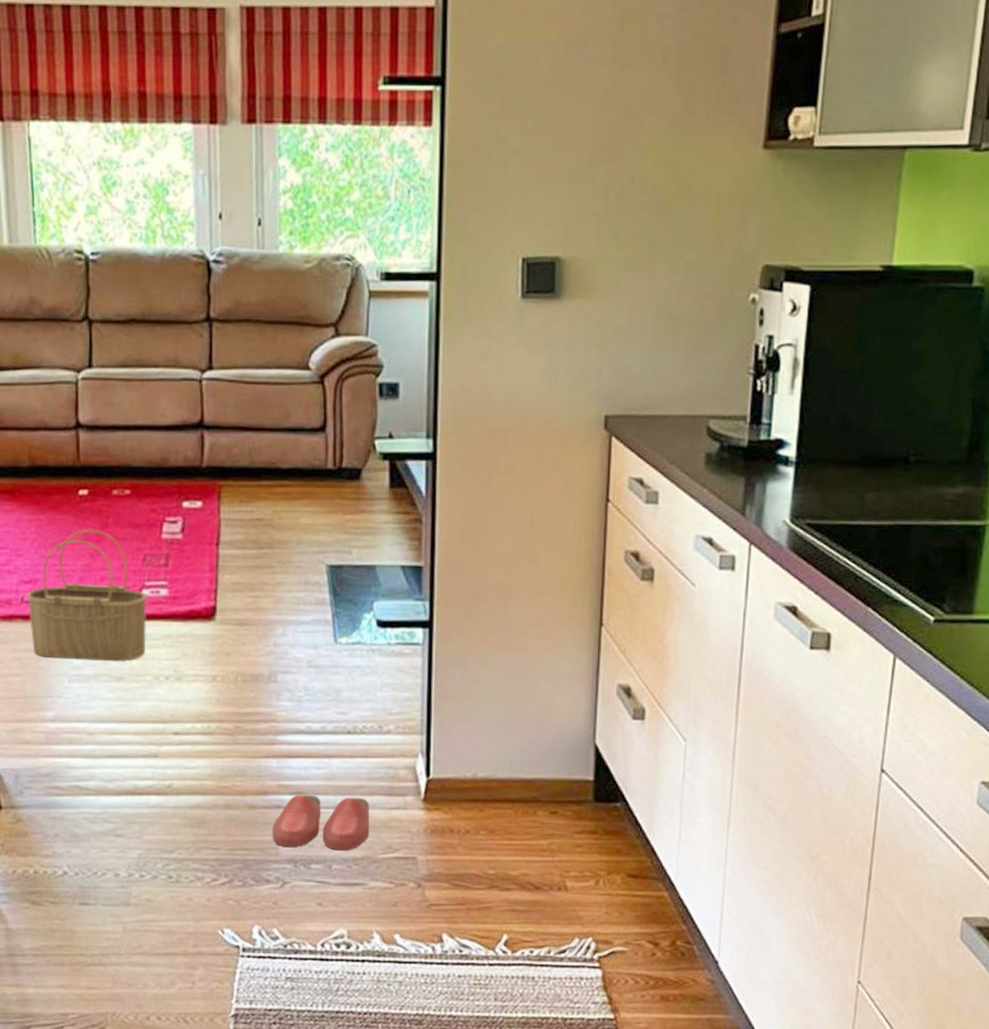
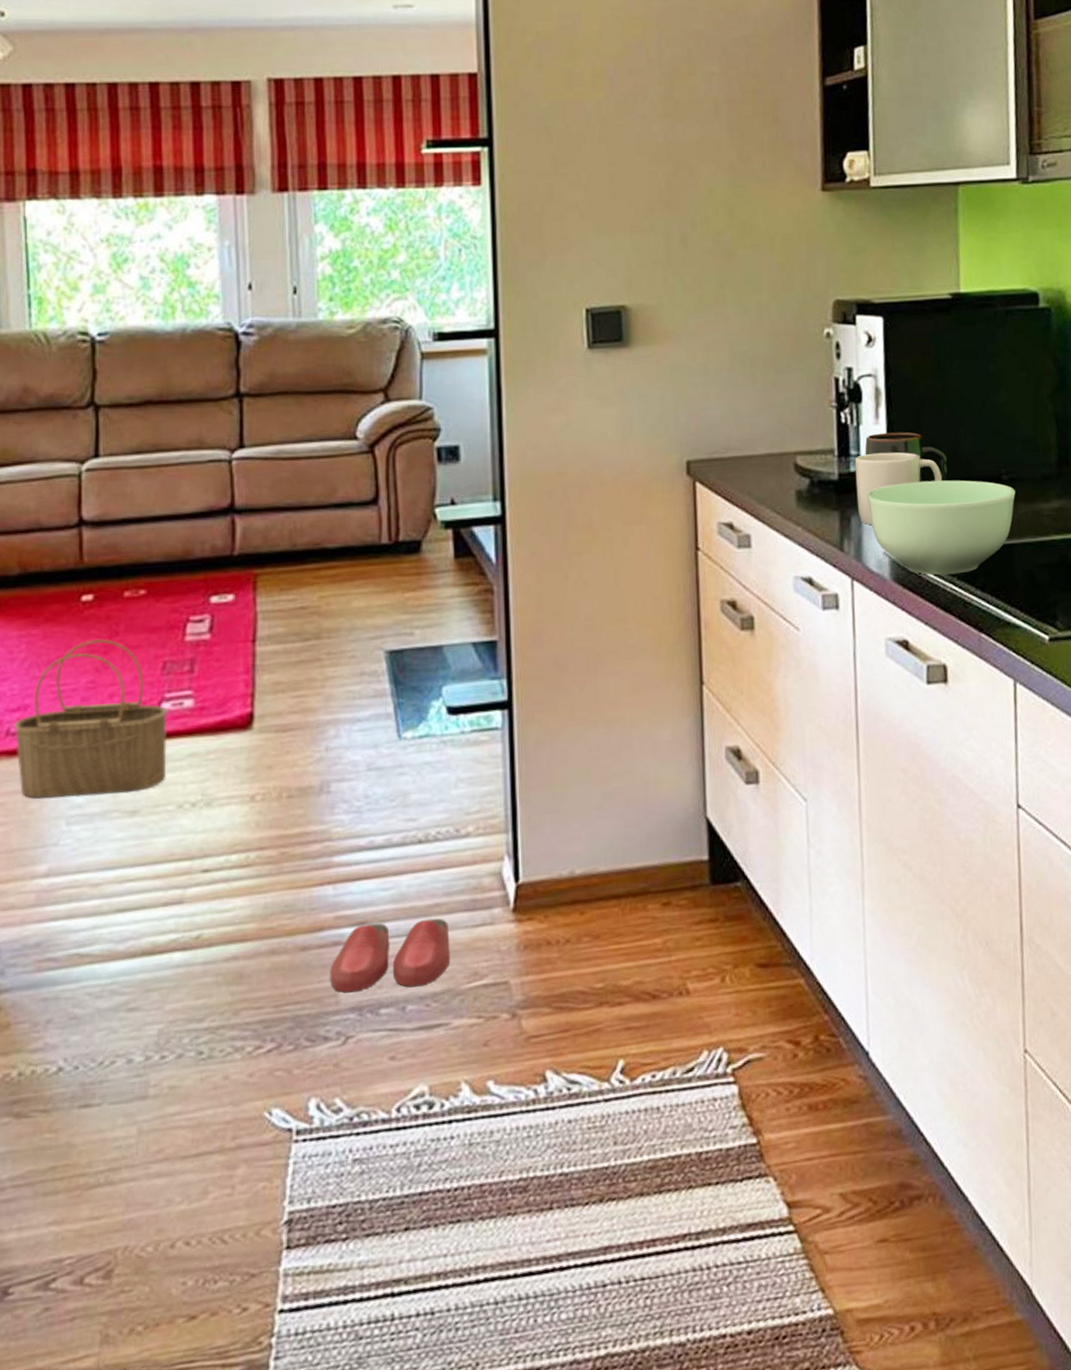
mug: none [763,423,849,494] -> present [854,452,942,526]
bowl: none [773,455,921,549] -> present [866,480,1016,576]
mug: none [776,404,857,458] -> present [864,432,948,483]

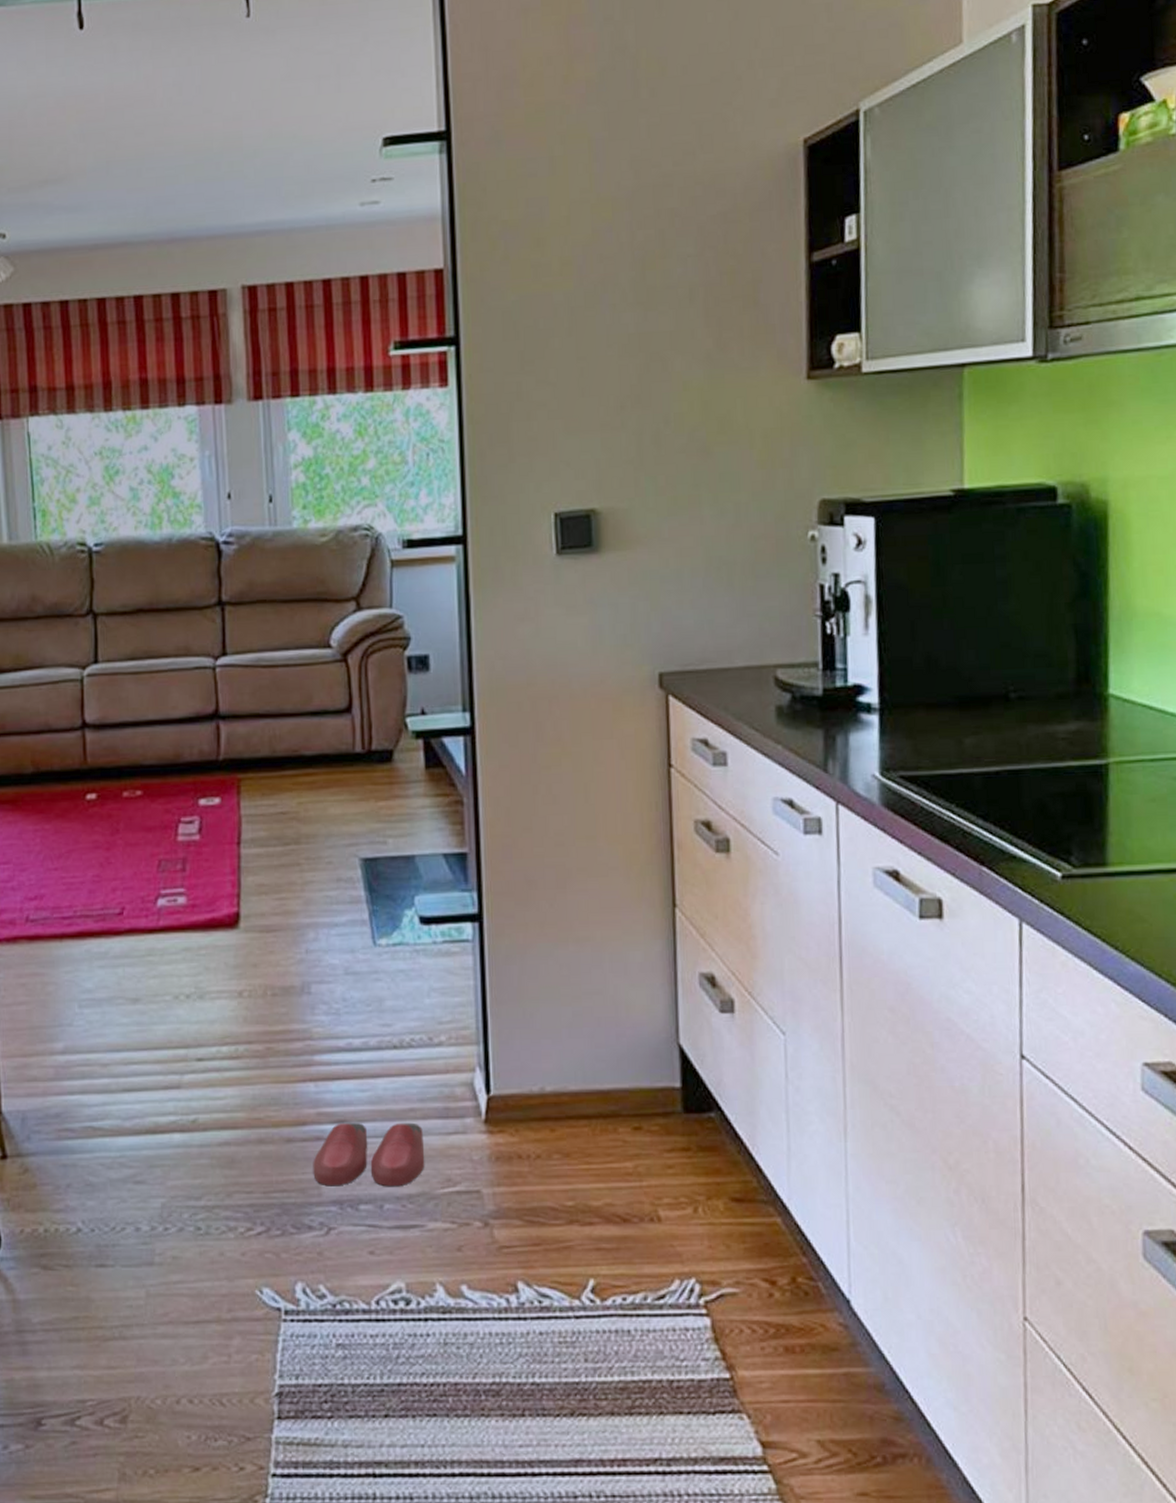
wicker basket: present [14,639,168,798] -> none [32,835,164,982]
mug: present [854,452,942,526] -> none [840,665,939,746]
mug: present [864,432,948,483] -> none [852,644,946,700]
bowl: present [866,480,1016,576] -> none [853,697,1025,802]

